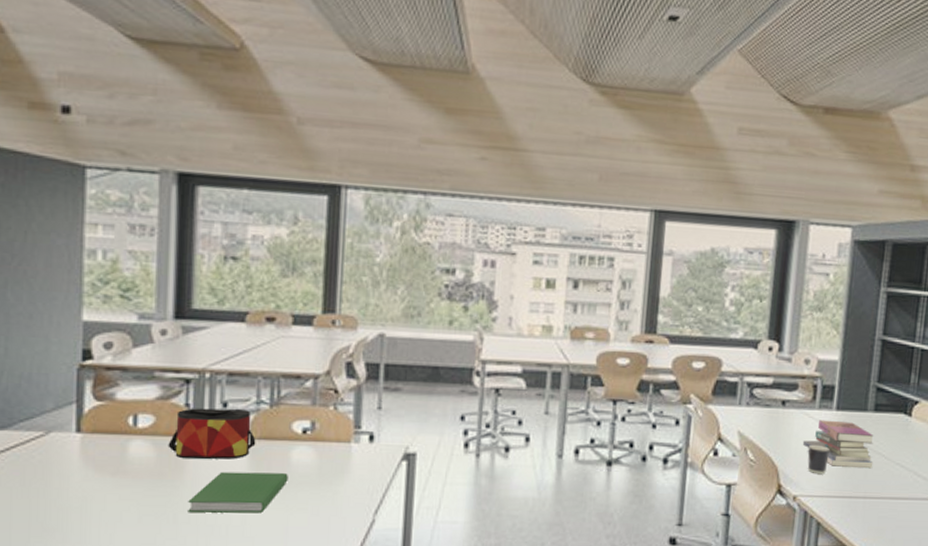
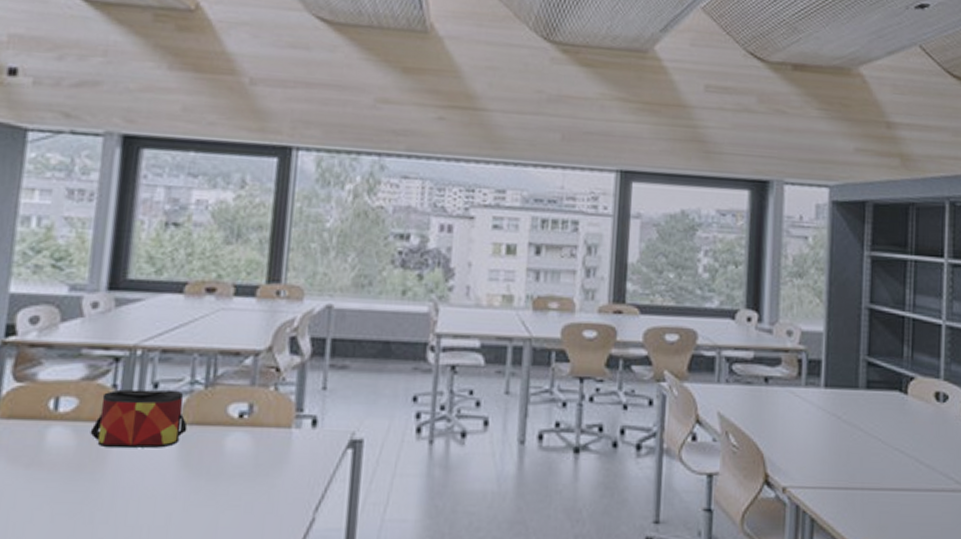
hardcover book: present [188,471,288,513] -> none [106,462,221,511]
books: present [802,420,874,468] -> none [789,399,869,454]
mug: present [807,444,830,475] -> none [795,427,820,462]

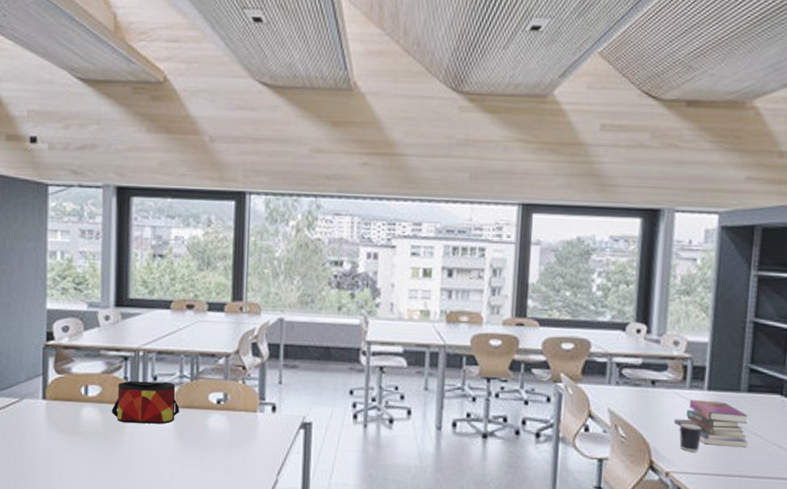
books: none [789,399,869,454] -> present [673,399,749,447]
mug: none [795,427,820,462] -> present [679,423,702,452]

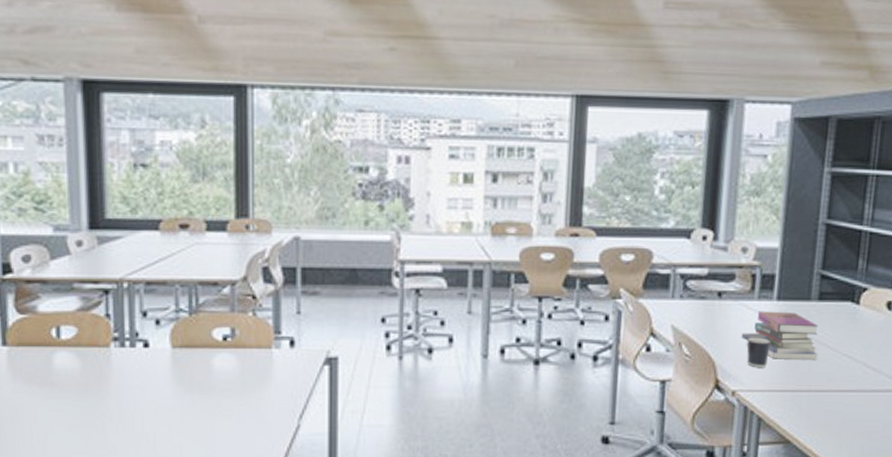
bag: present [111,380,180,424] -> none [91,317,178,368]

